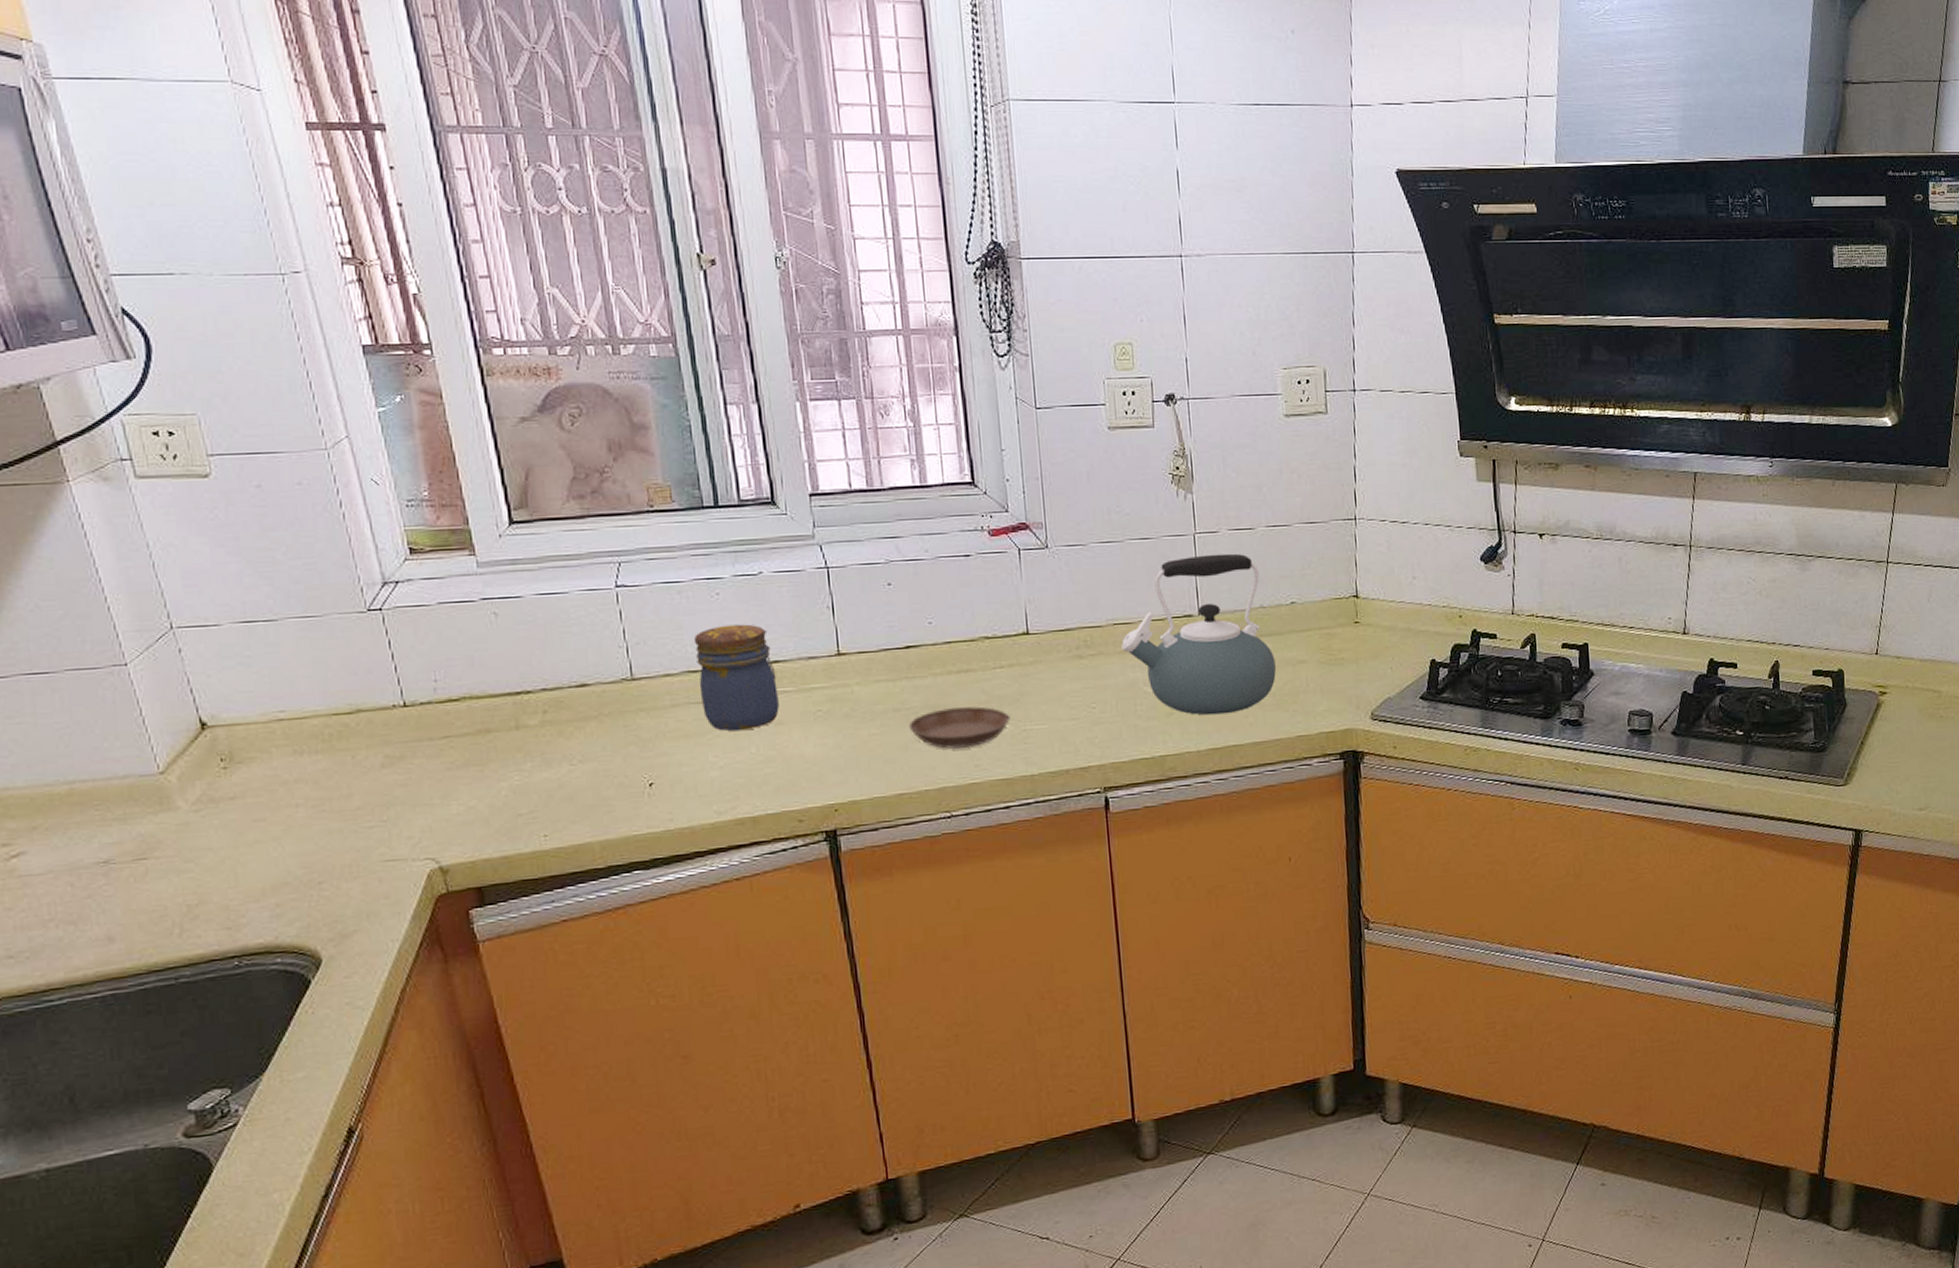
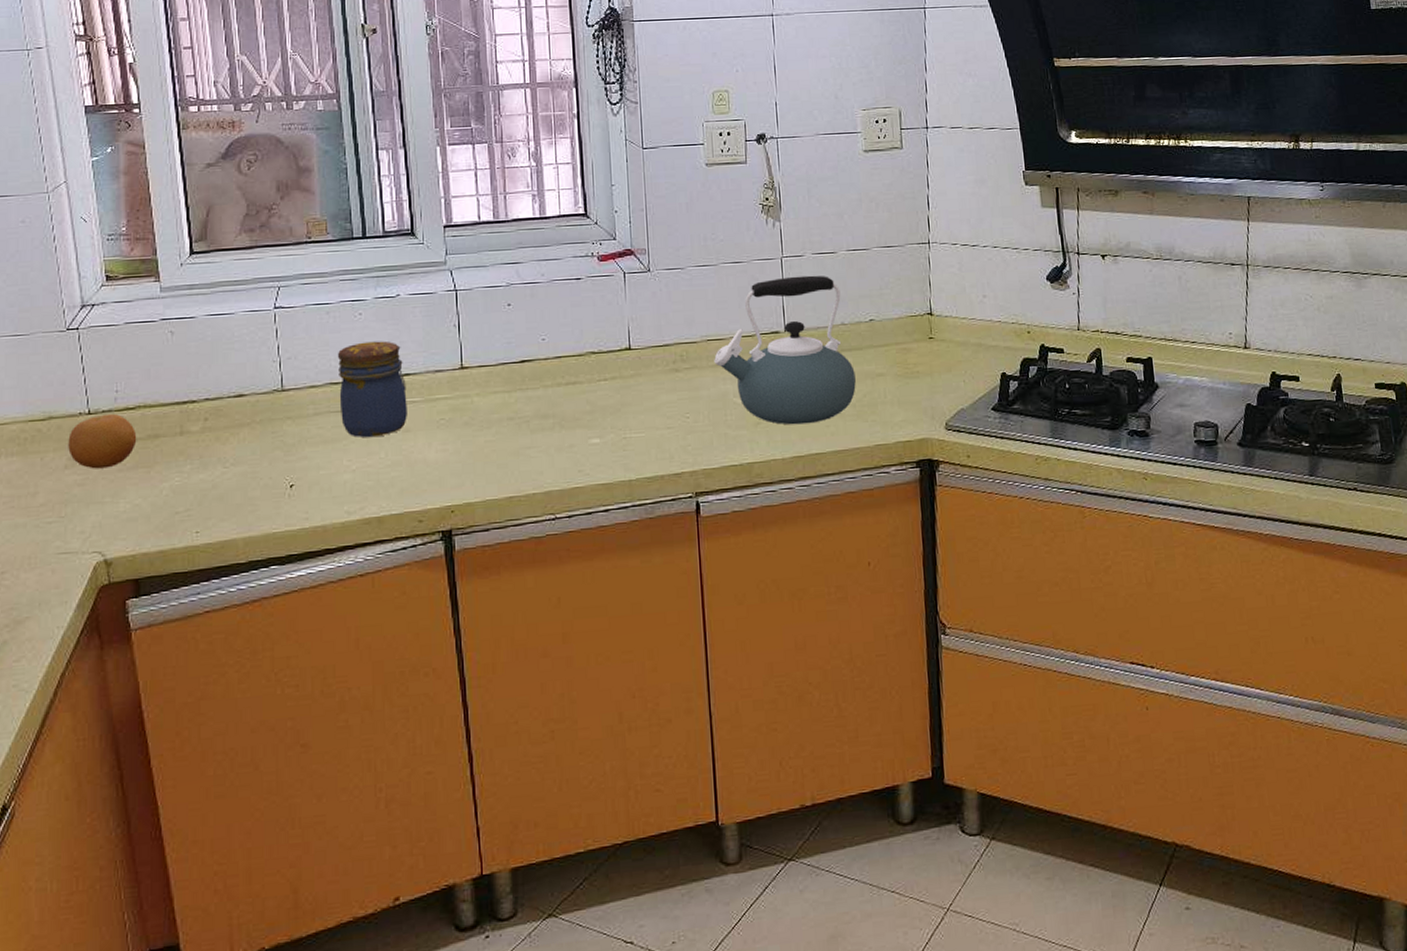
fruit: none [382,705,465,768] -> present [68,413,137,469]
saucer: present [908,706,1010,749] -> none [520,416,612,455]

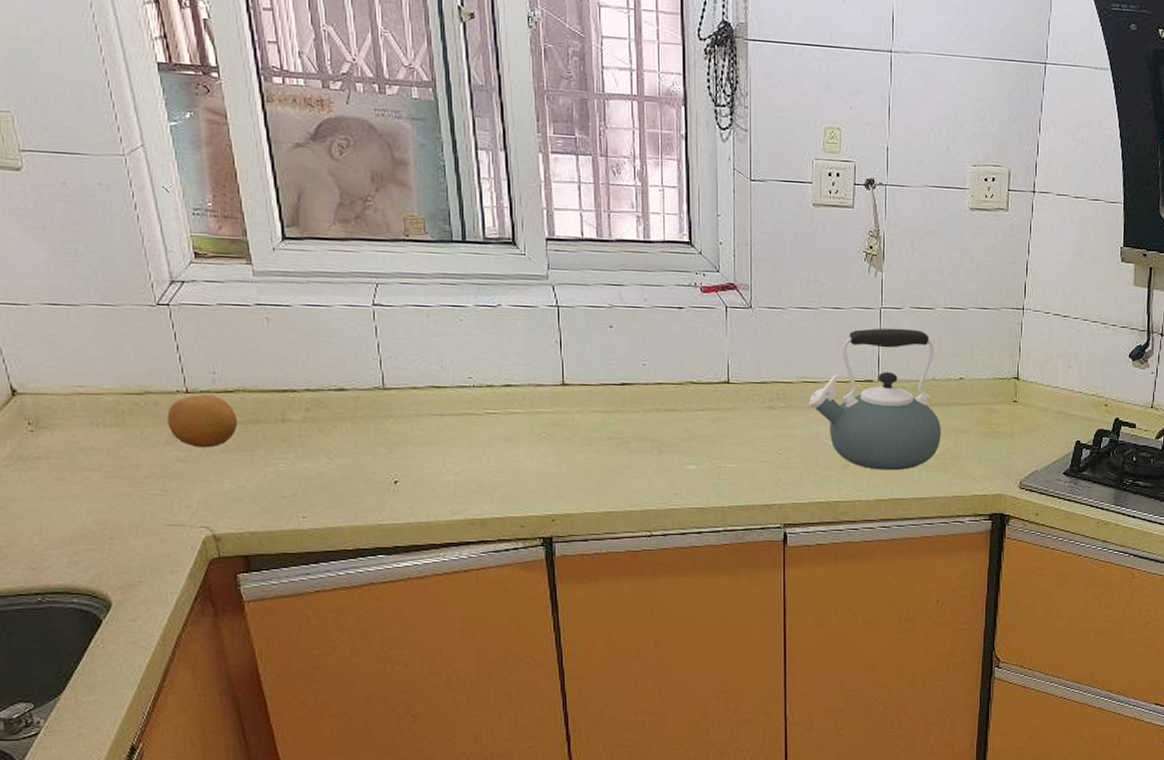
jar: present [338,341,407,438] -> none [439,349,509,444]

